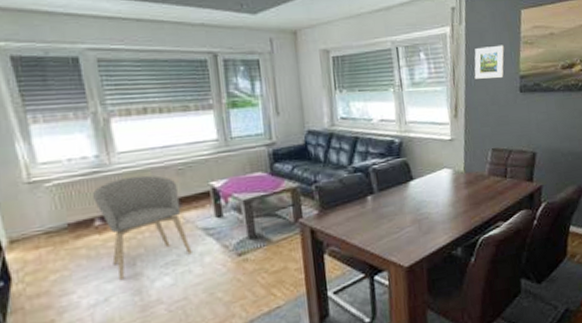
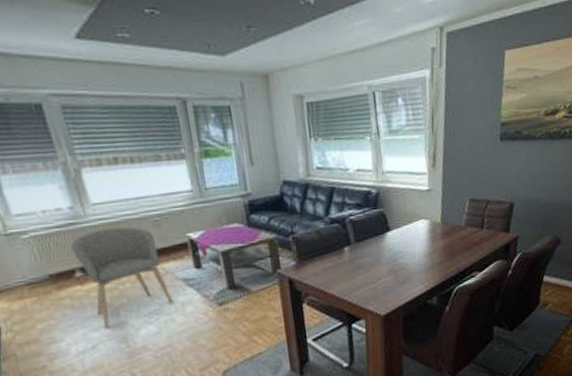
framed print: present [474,45,505,79] -> none [453,89,486,127]

